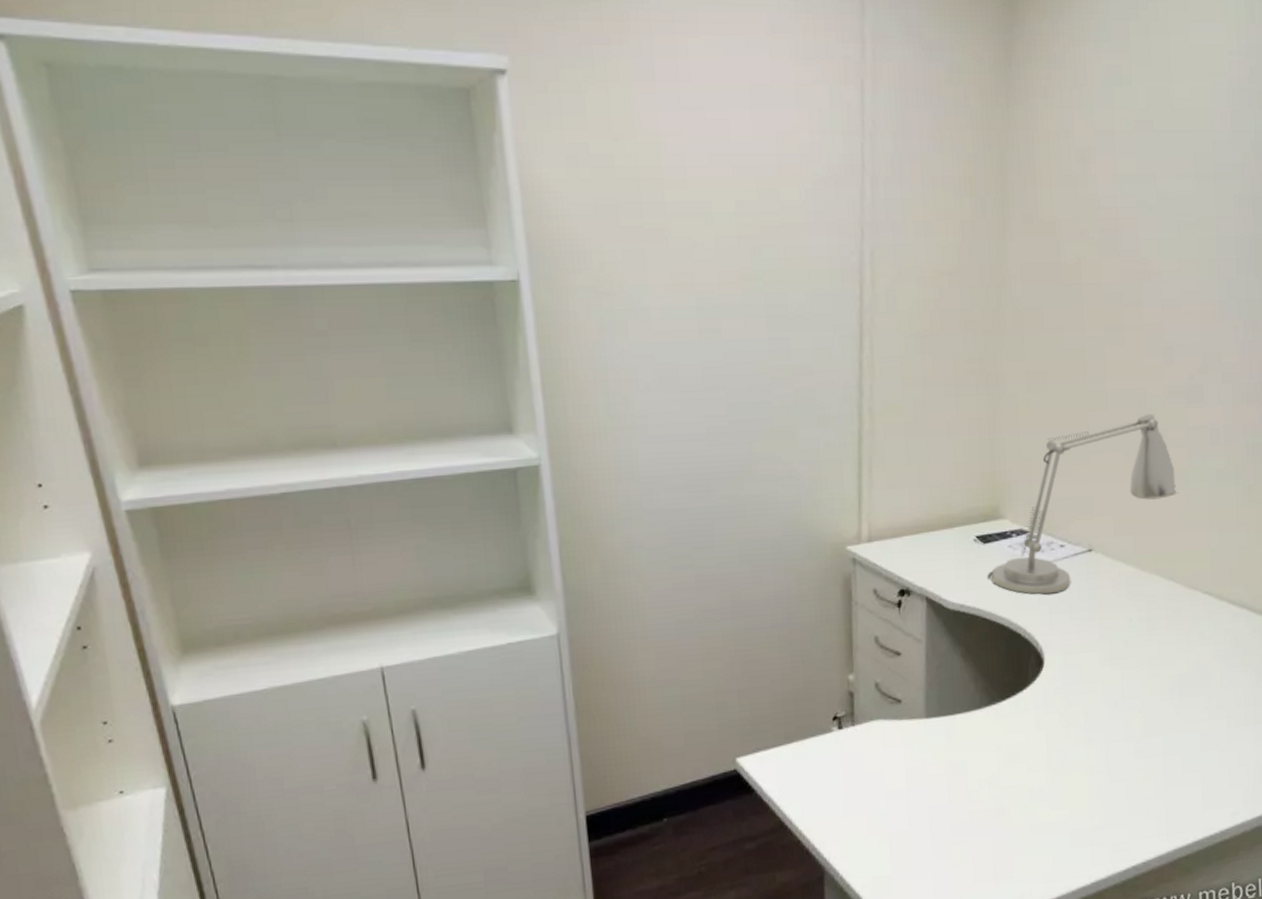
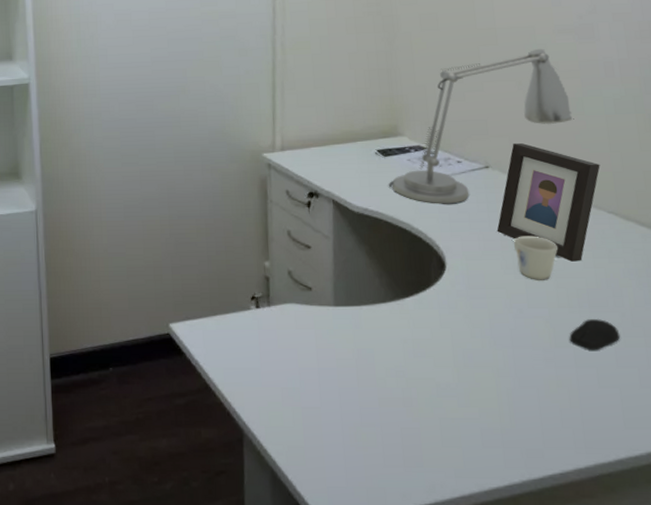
picture frame: none [1096,521,1200,647] -> present [496,142,600,262]
mug: none [1113,623,1154,670] -> present [514,236,558,280]
computer mouse: none [1159,703,1206,737] -> present [569,318,621,350]

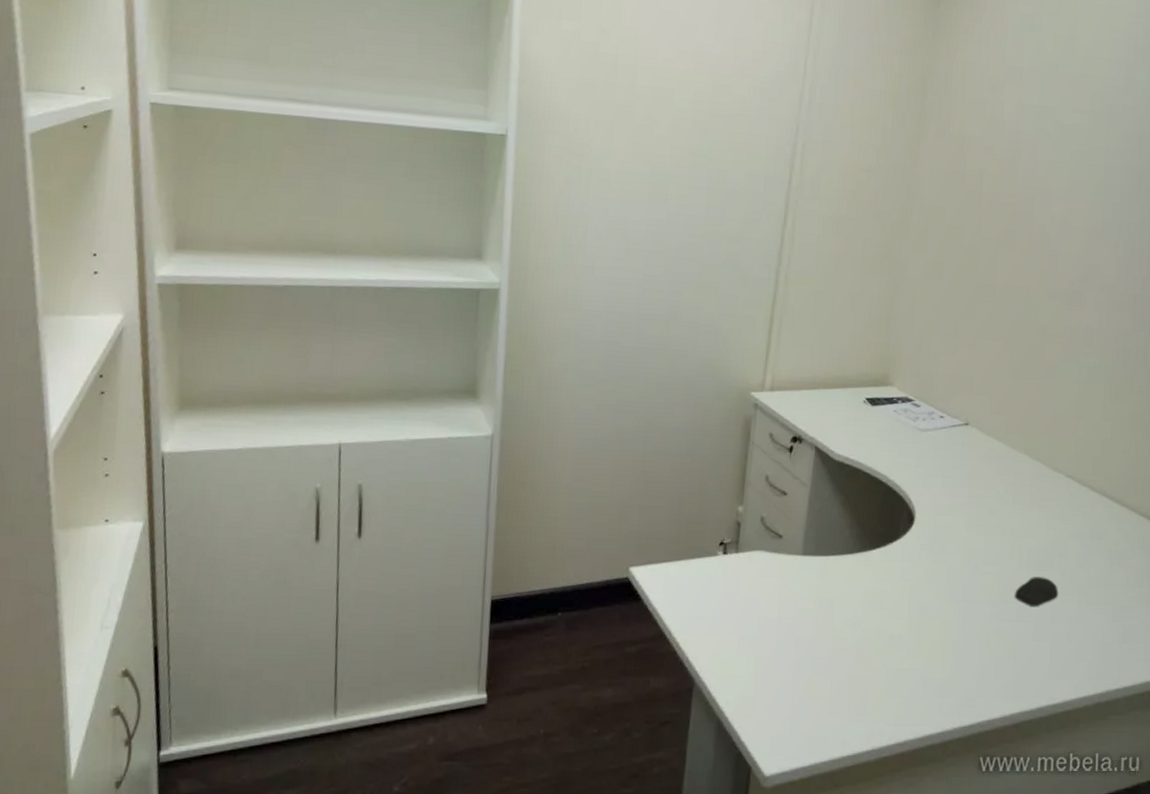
desk lamp: present [389,48,574,204] -> none [872,310,1051,459]
picture frame: present [496,142,600,262] -> none [966,402,1067,522]
mug: present [514,236,558,280] -> none [980,494,1018,538]

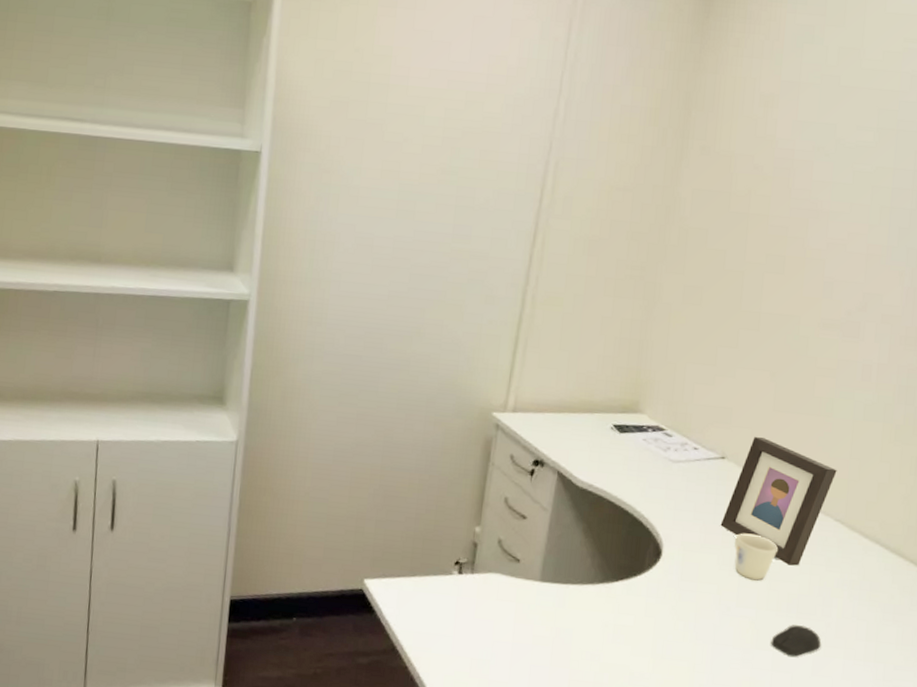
picture frame: none [966,402,1067,522] -> present [720,436,837,566]
mug: none [980,494,1018,538] -> present [734,533,778,581]

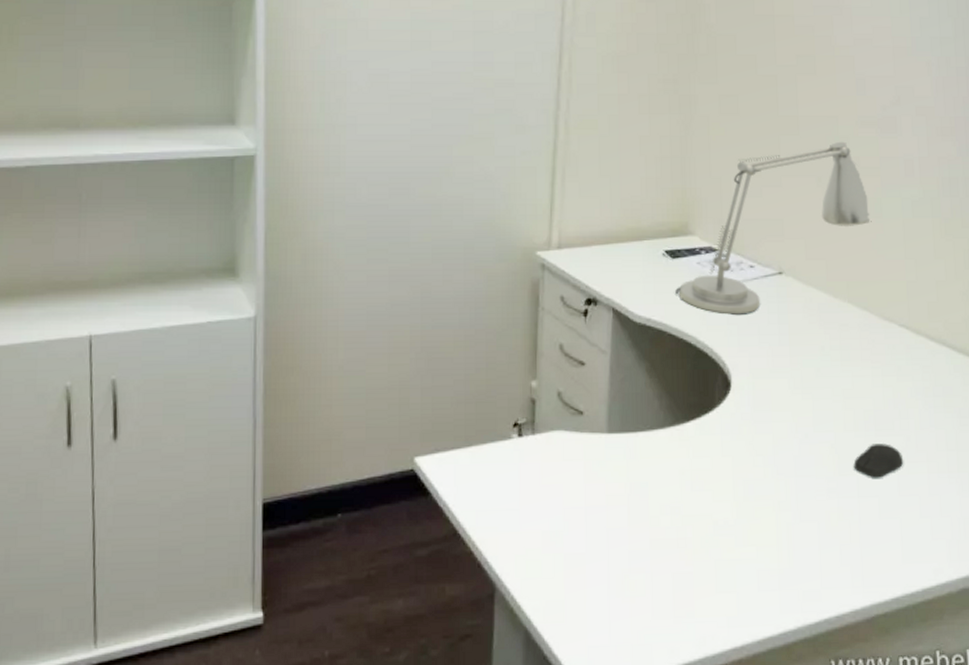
desk lamp: none [619,340,821,491] -> present [675,141,872,315]
picture frame: present [720,436,837,566] -> none [786,246,895,380]
mug: present [734,533,778,581] -> none [803,351,847,401]

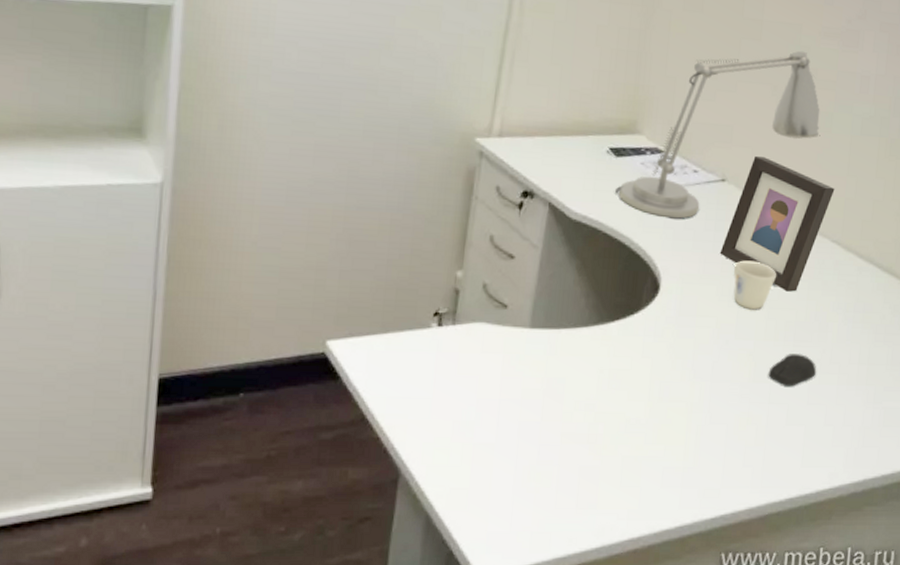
picture frame: none [786,246,895,380] -> present [719,155,835,292]
mug: none [803,351,847,401] -> present [733,260,776,310]

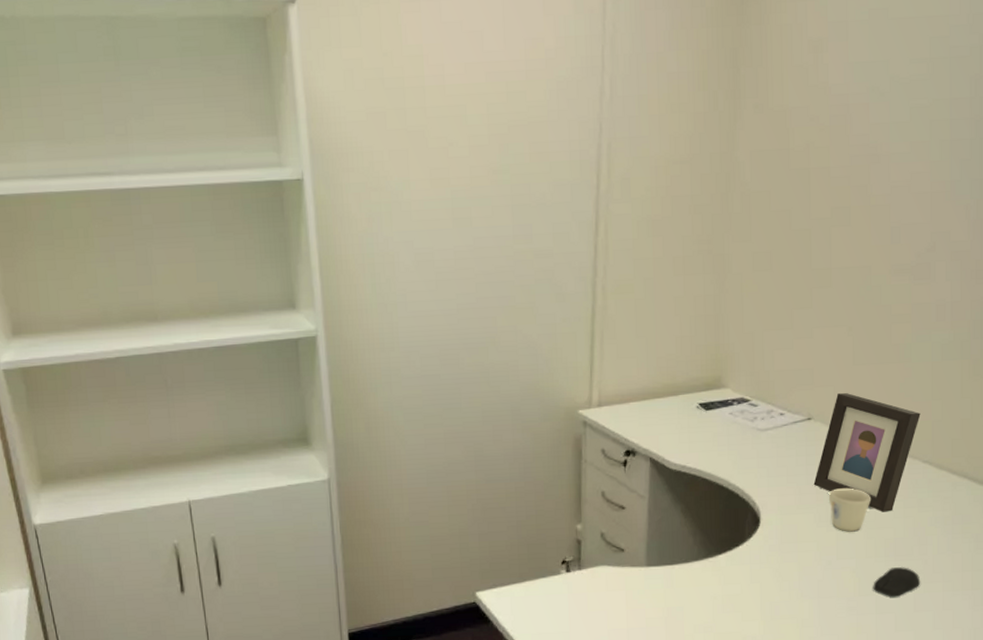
desk lamp: present [615,50,821,219] -> none [709,290,901,459]

